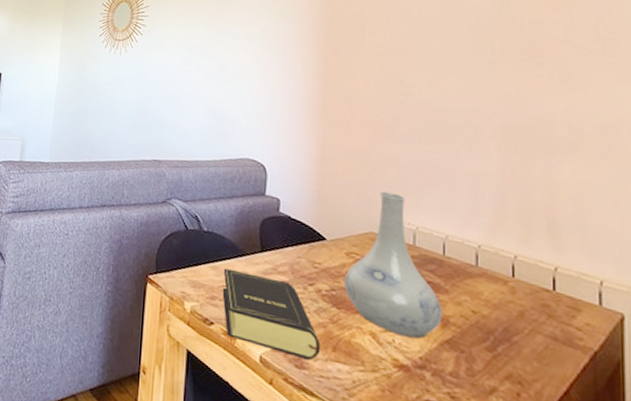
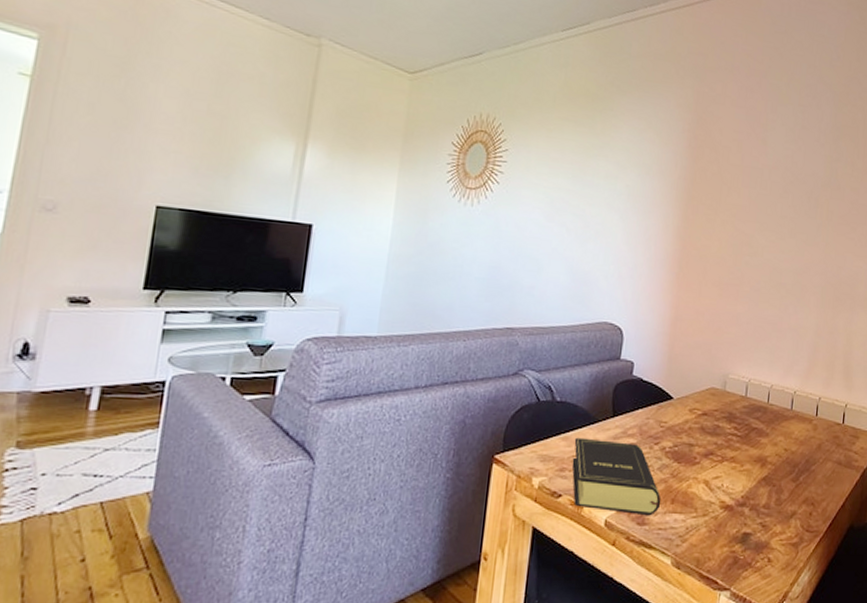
vase: present [344,191,443,339] -> none [685,348,763,480]

